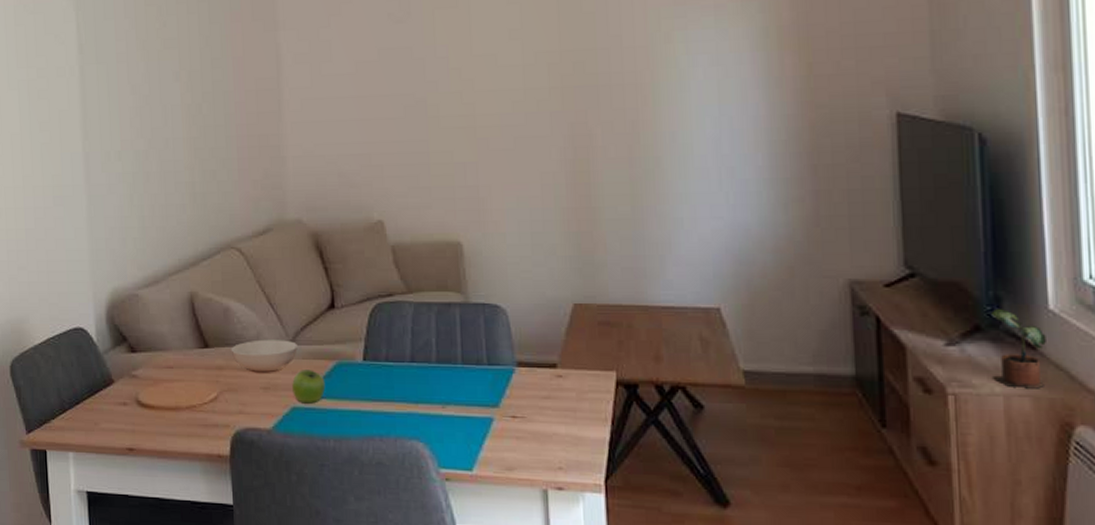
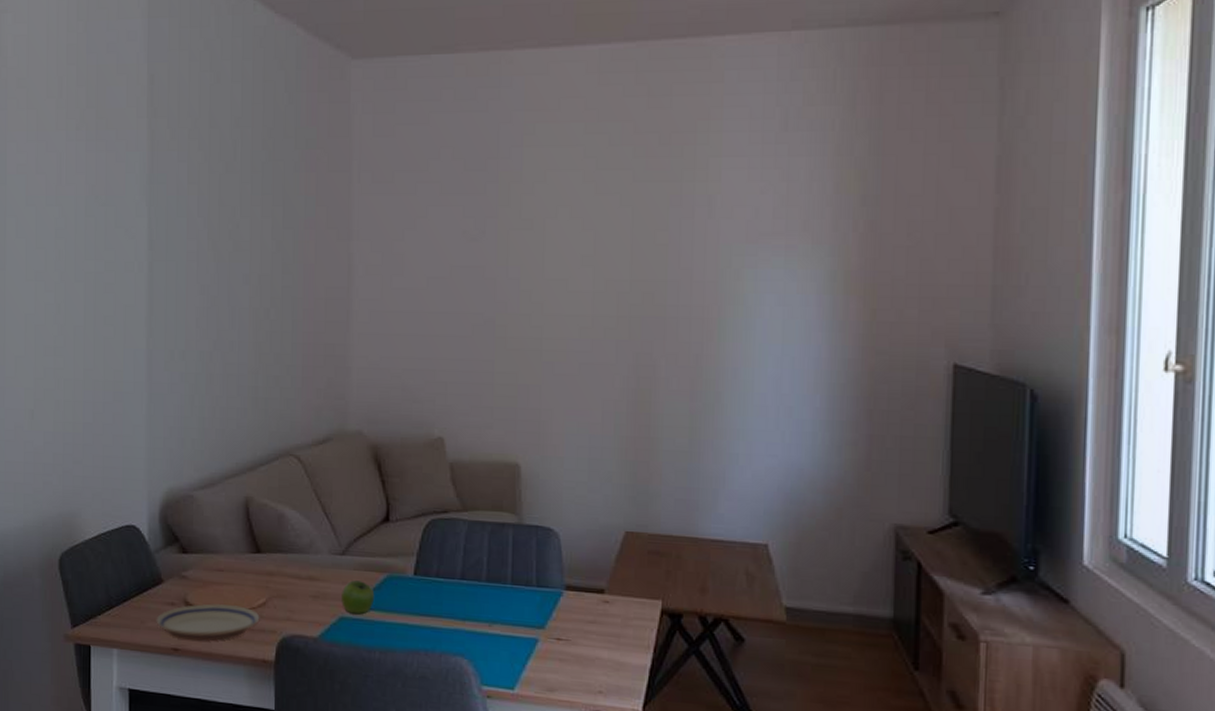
plate: none [109,401,212,439] -> present [156,603,260,641]
bowl: present [231,339,299,373] -> none [282,548,351,582]
potted plant: present [990,309,1046,389] -> none [1024,562,1078,641]

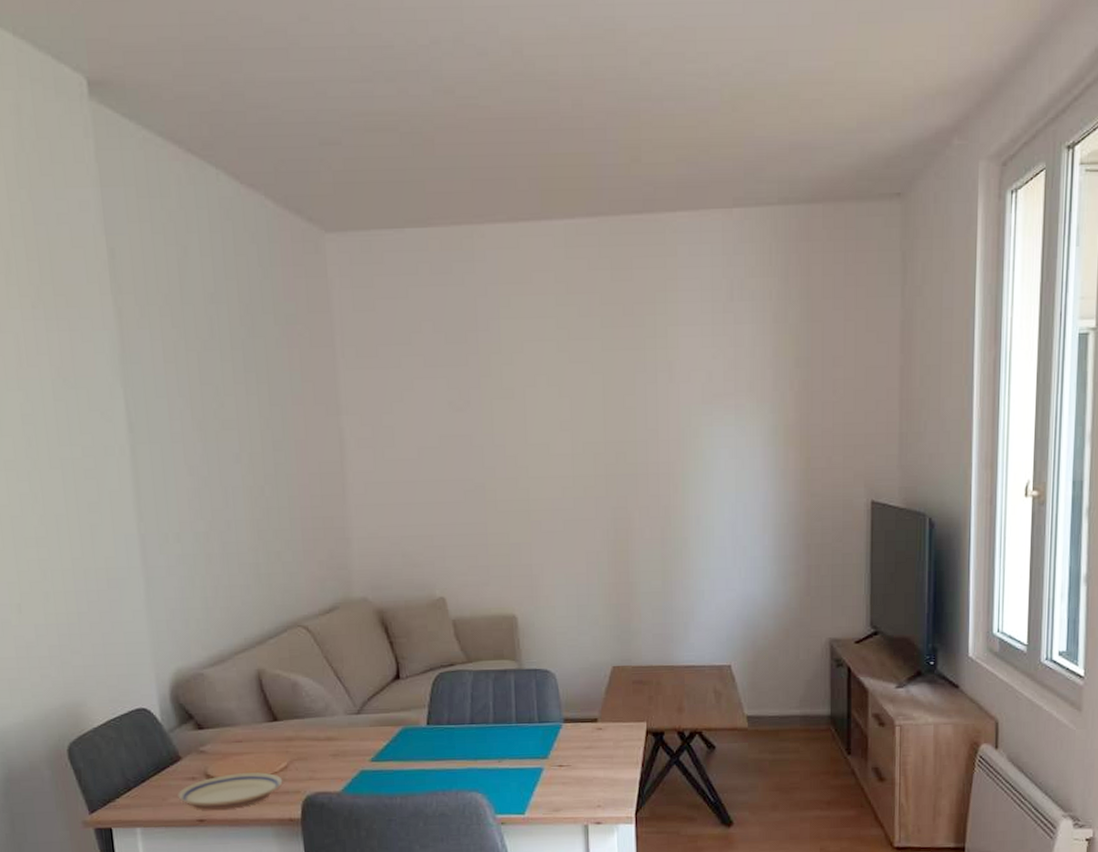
fruit: present [342,580,375,616] -> none [360,736,392,768]

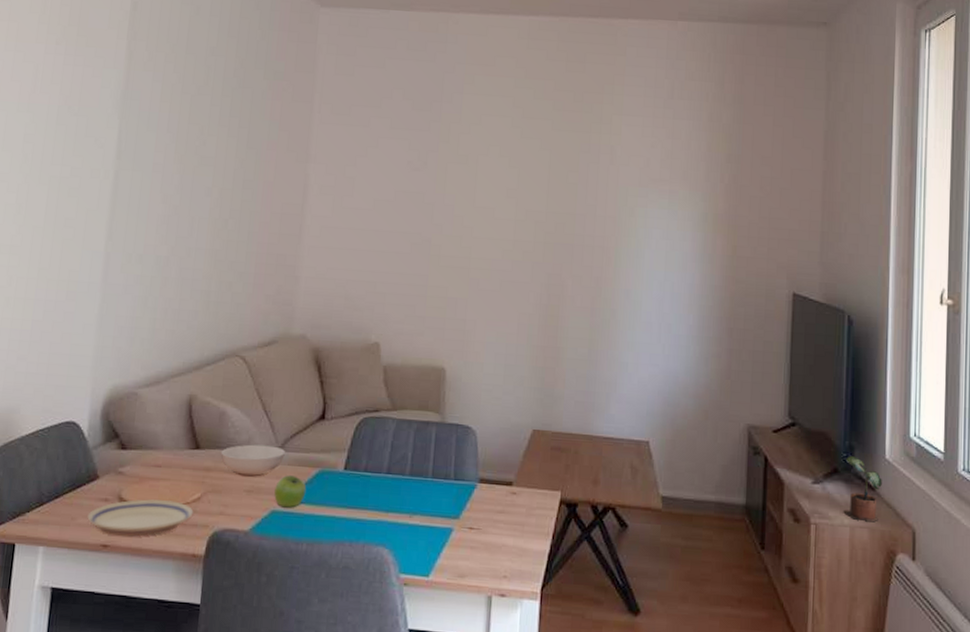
bowl: none [300,710,366,742] -> present [221,444,286,477]
fruit: none [360,736,392,768] -> present [274,475,307,509]
potted plant: none [927,658,965,718] -> present [843,456,882,522]

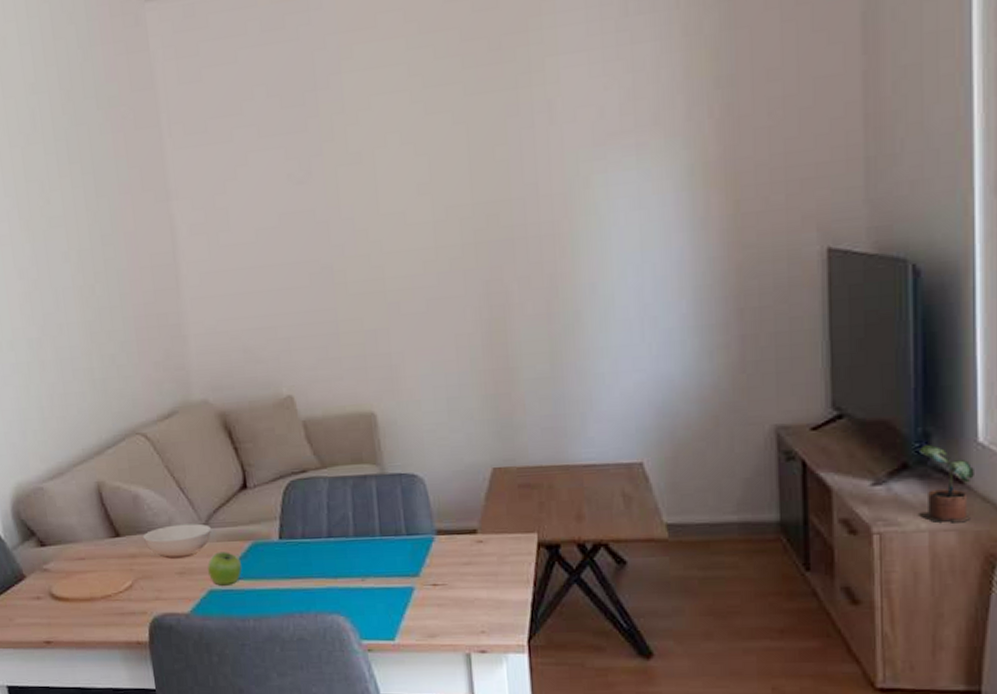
plate: present [87,499,194,537] -> none [24,592,129,631]

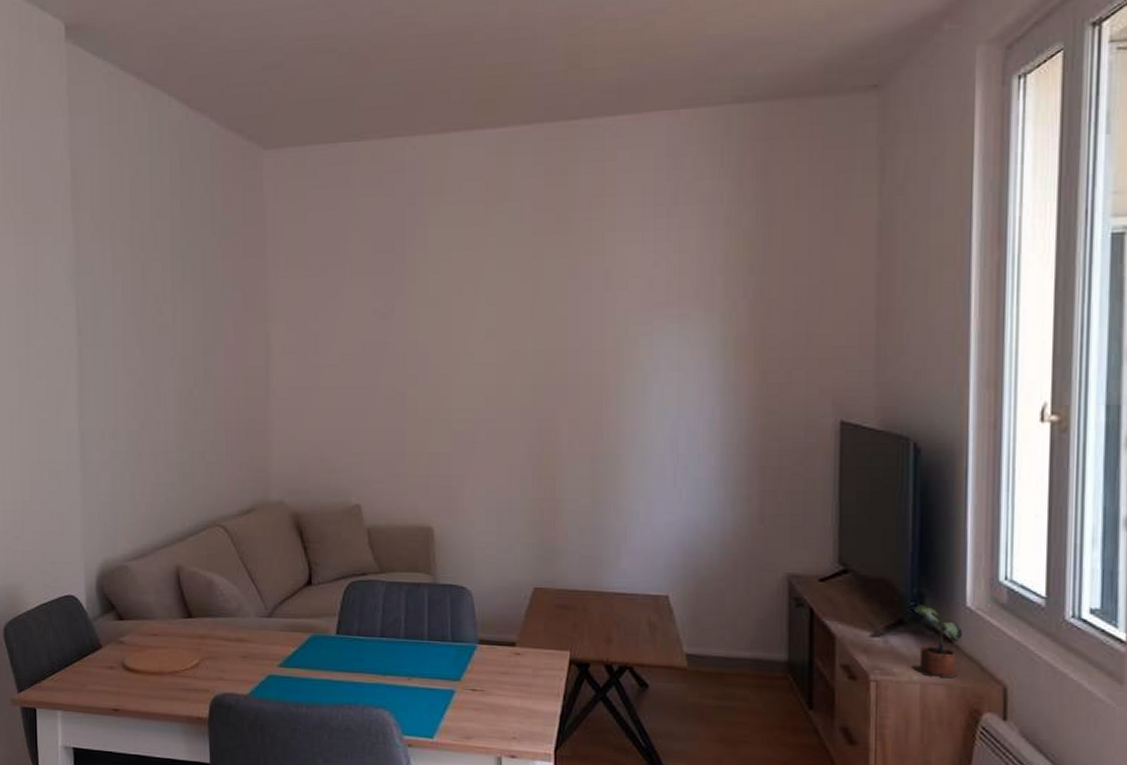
bowl: present [142,523,212,559] -> none [213,612,277,643]
fruit: present [208,552,242,587] -> none [269,641,301,674]

